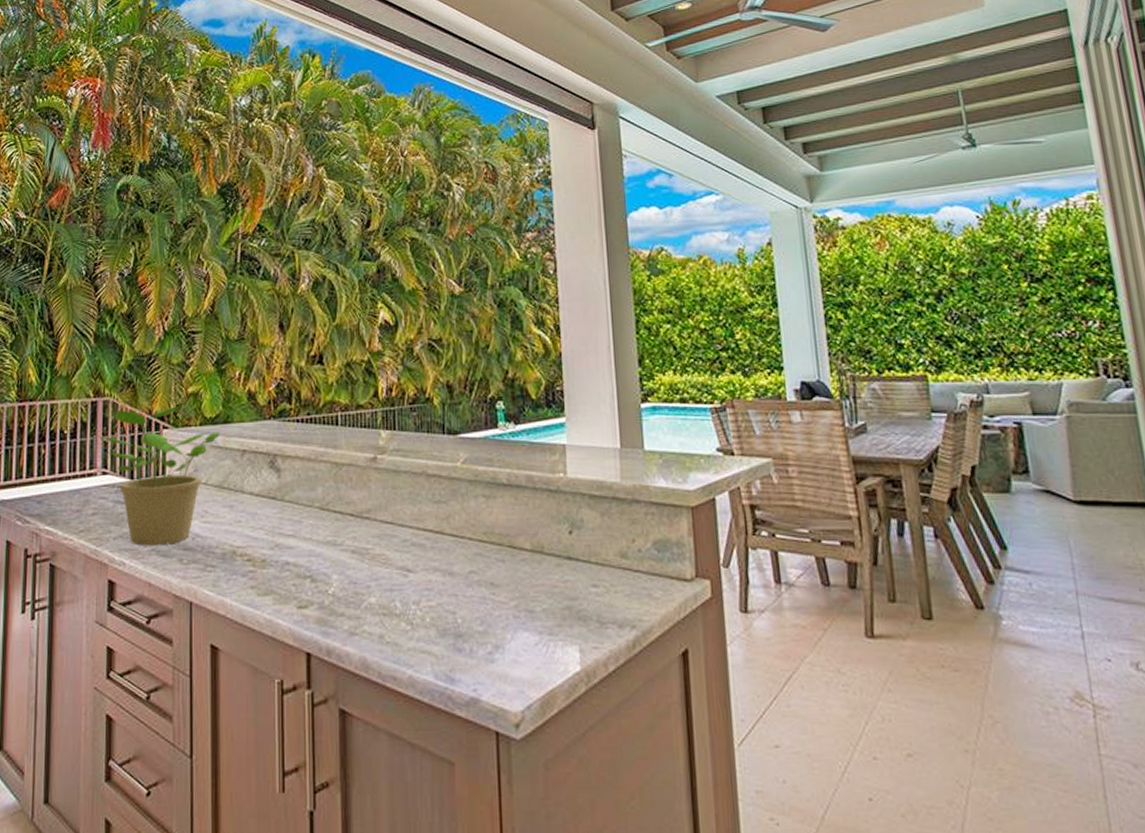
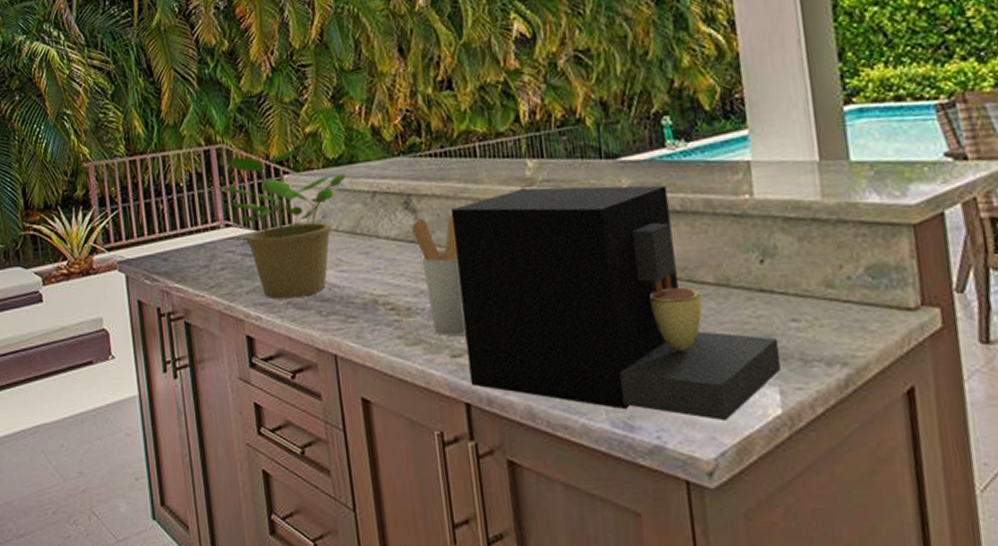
utensil holder: none [274,476,314,588] -> present [411,215,467,336]
coffee maker: none [310,456,582,675] -> present [450,185,782,420]

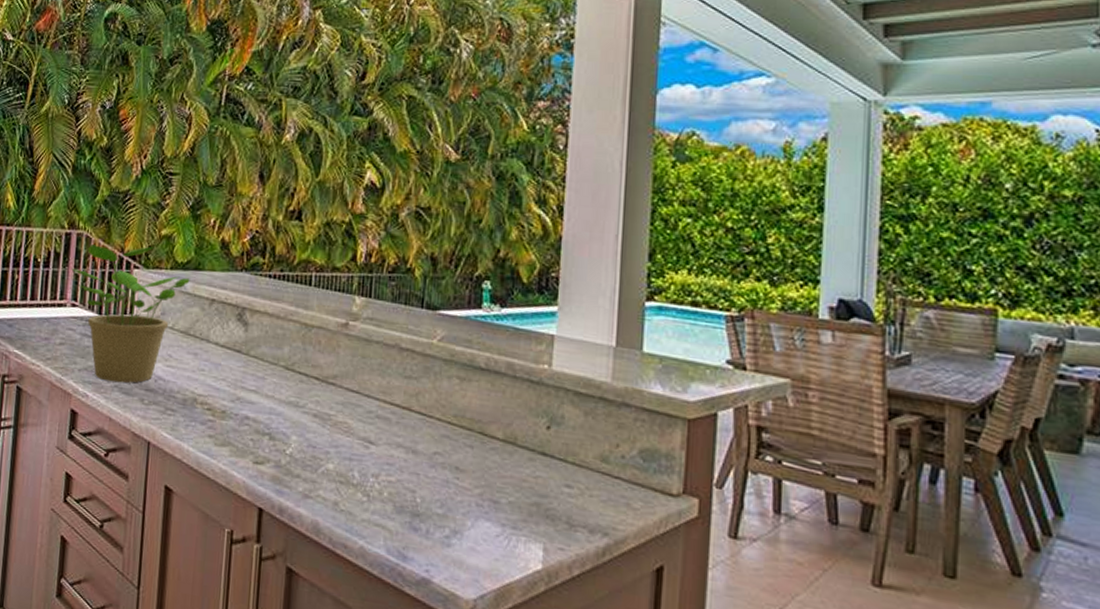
utensil holder: present [411,215,467,336] -> none [240,331,280,445]
coffee maker: present [450,185,782,420] -> none [267,322,551,566]

